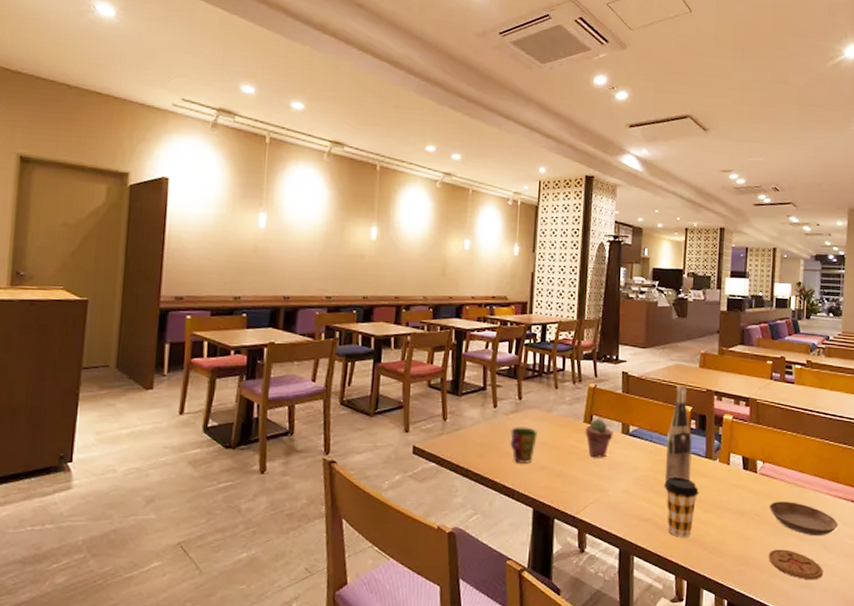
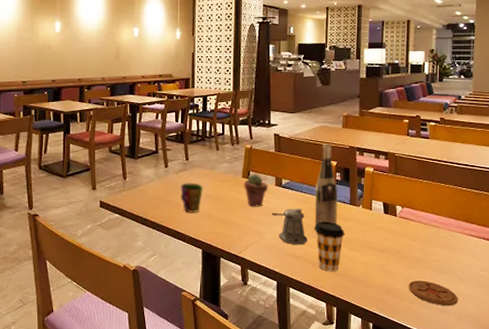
pepper shaker: none [616,460,656,505] -> present [271,208,307,245]
saucer: present [769,501,838,536] -> none [408,240,471,269]

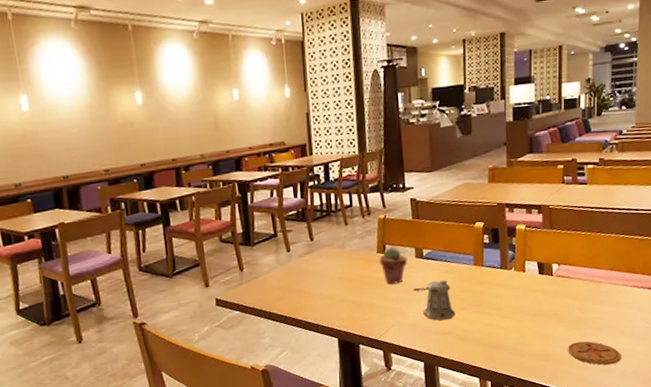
cup: present [180,183,203,214] -> none [307,265,333,301]
wine bottle: present [314,143,338,225] -> none [461,203,487,296]
coffee cup: present [314,221,345,271] -> none [462,290,496,345]

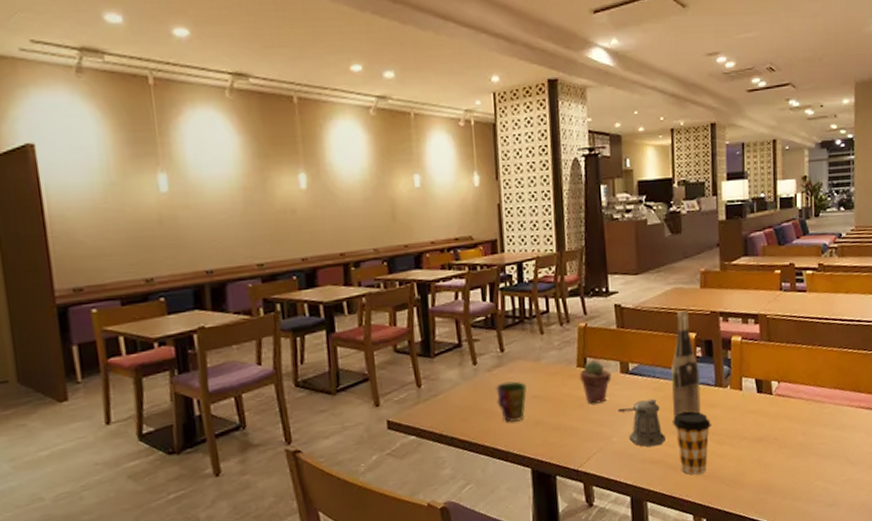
cup: none [307,265,333,301] -> present [496,380,527,423]
wine bottle: none [461,203,487,296] -> present [671,310,701,418]
coffee cup: none [462,290,496,345] -> present [673,410,711,475]
coaster: present [568,341,621,365] -> none [790,470,849,498]

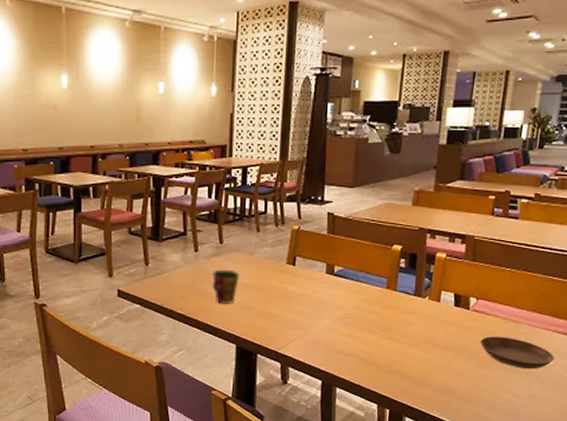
potted succulent: present [578,360,612,404] -> none [287,259,317,298]
pepper shaker: present [618,398,666,448] -> none [319,299,361,341]
wine bottle: present [671,310,701,418] -> none [370,224,401,319]
coffee cup: present [673,410,711,475] -> none [369,314,406,370]
saucer: none [787,419,862,452] -> present [480,337,554,370]

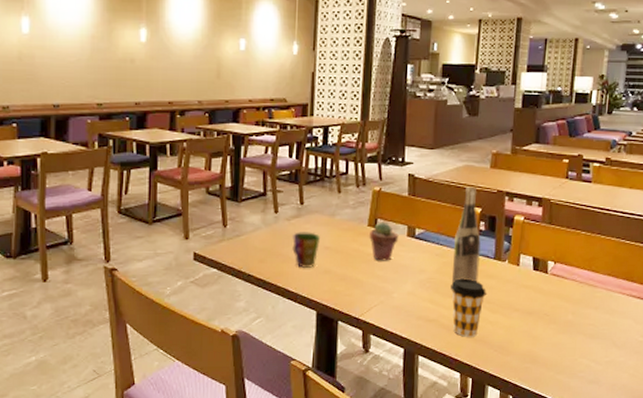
potted succulent: none [287,259,317,298] -> present [368,221,399,261]
coffee cup: none [369,314,406,370] -> present [450,278,486,337]
wine bottle: none [370,224,401,319] -> present [451,186,481,283]
saucer: present [480,337,554,370] -> none [558,301,630,335]

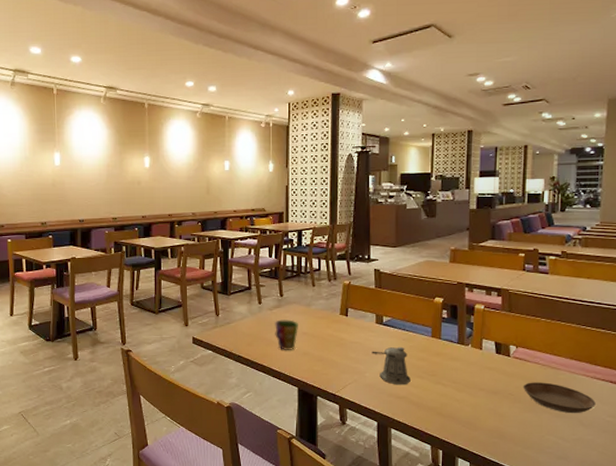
potted succulent: present [368,221,399,261] -> none [341,311,368,345]
pepper shaker: none [401,263,442,307] -> present [371,346,411,385]
coffee cup: present [450,278,486,337] -> none [418,360,452,413]
wine bottle: present [451,186,481,283] -> none [418,279,444,365]
saucer: none [558,301,630,335] -> present [523,382,596,414]

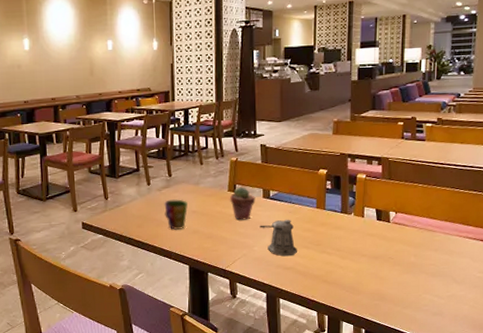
potted succulent: none [341,311,368,345] -> present [229,186,256,220]
saucer: present [523,382,596,414] -> none [401,244,468,273]

